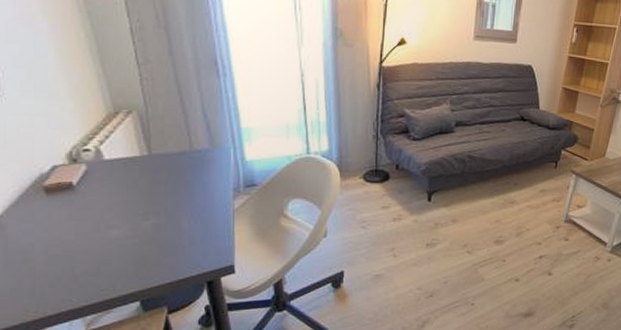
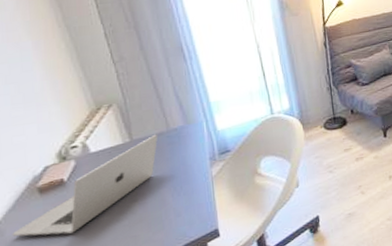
laptop: none [13,152,180,241] -> present [12,134,158,237]

